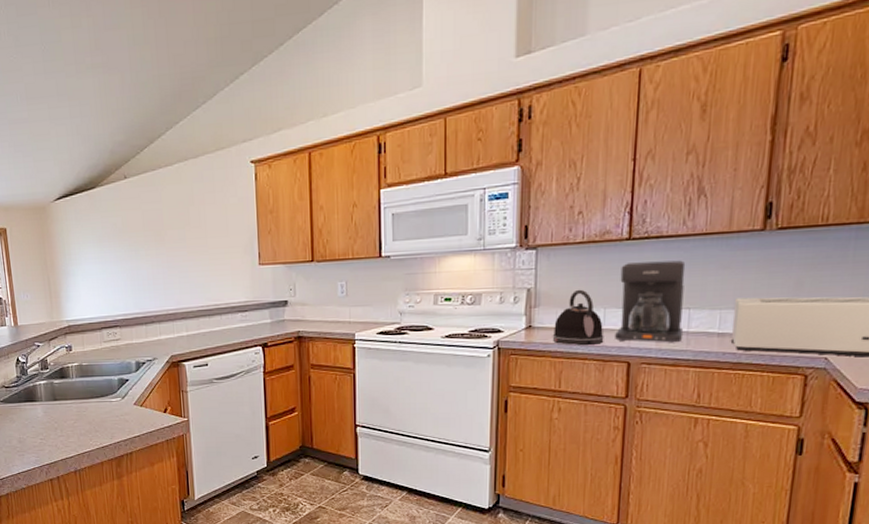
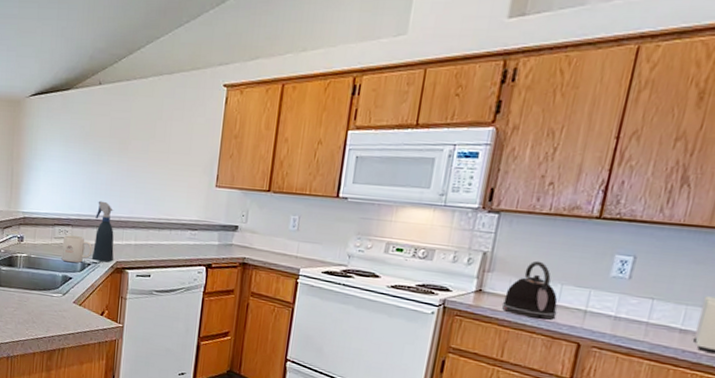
mug: none [112,336,145,365] -> present [61,235,92,263]
spray bottle: none [142,296,168,359] -> present [91,200,114,262]
coffee maker: present [615,260,686,343] -> none [568,242,657,332]

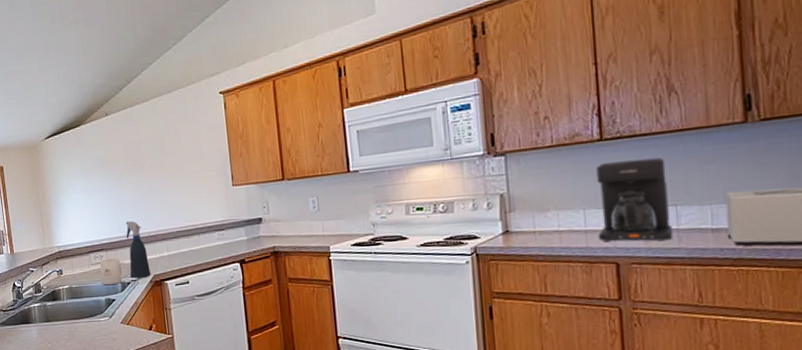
kettle: present [501,260,558,320] -> none [531,192,588,248]
coffee maker: none [568,242,657,332] -> present [596,157,674,242]

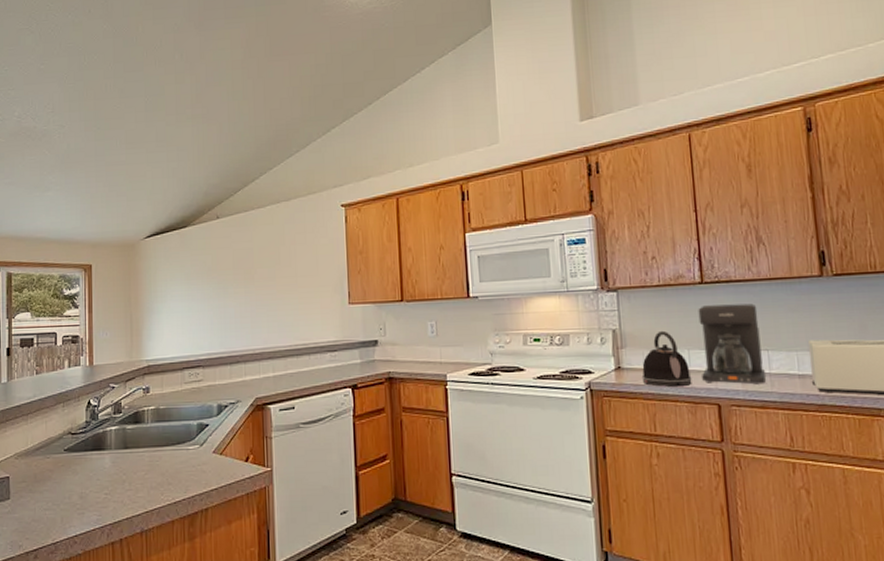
mug: present [99,258,129,286] -> none [194,377,228,408]
spray bottle: present [125,220,151,279] -> none [228,335,252,401]
kettle: none [531,192,588,248] -> present [641,330,692,387]

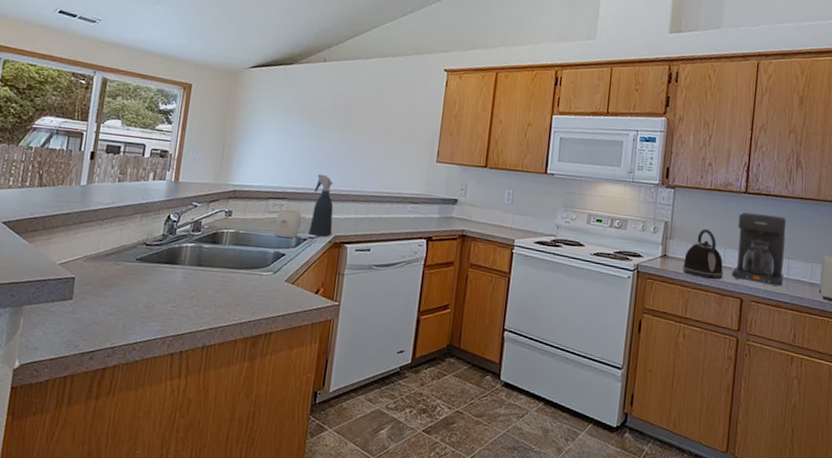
mug: none [194,377,228,408] -> present [274,209,309,239]
spray bottle: none [228,335,252,401] -> present [308,174,334,237]

